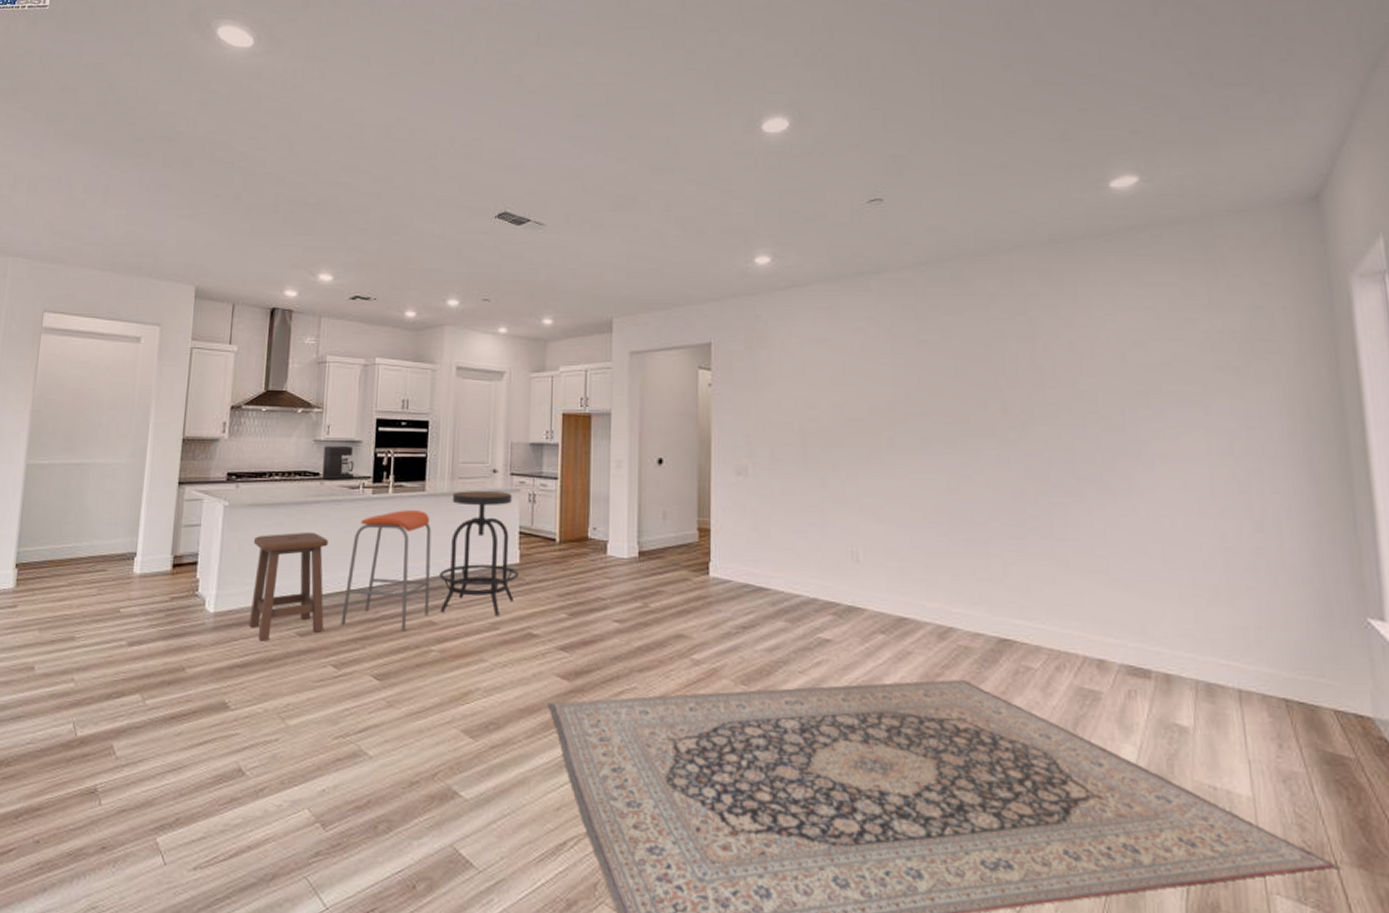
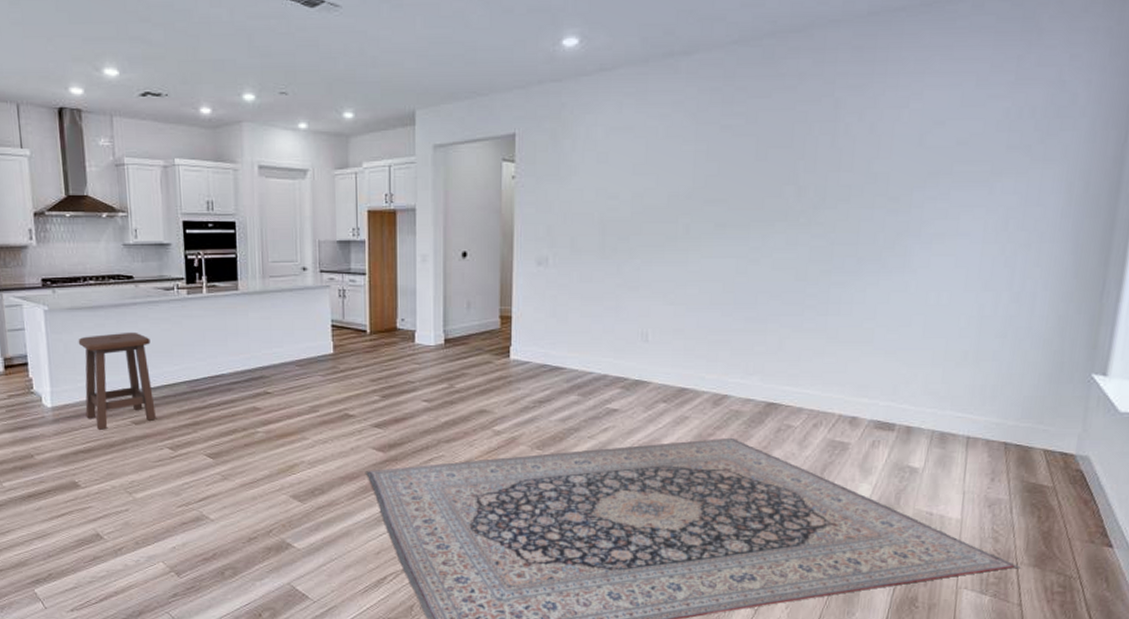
coffee maker: present [322,445,354,480] -> none [134,248,167,283]
bar stool: present [341,510,432,631] -> none [171,309,253,417]
bar stool: present [438,491,520,616] -> none [258,288,334,401]

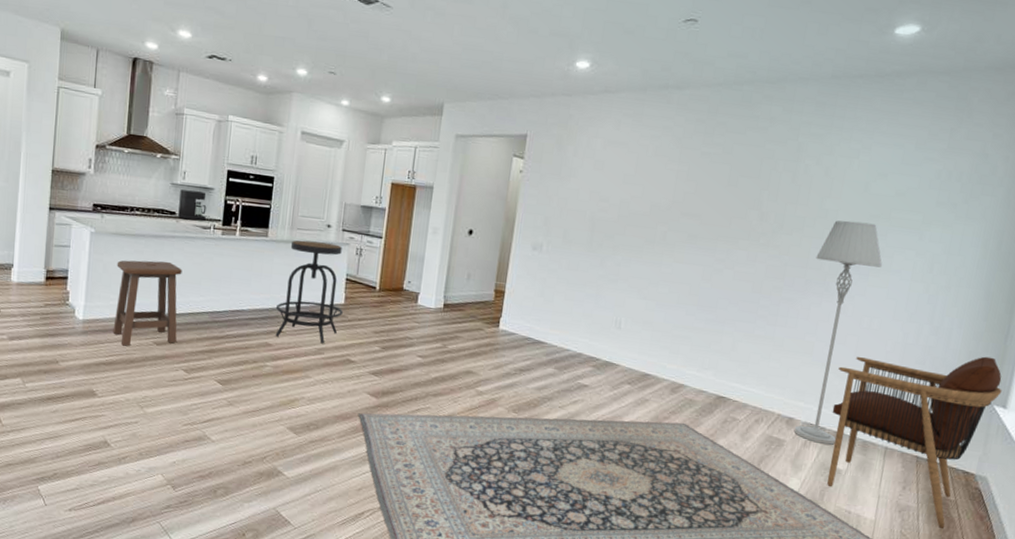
coffee maker: none [134,248,167,283] -> present [178,189,207,221]
bar stool: none [258,288,334,401] -> present [275,240,344,344]
floor lamp: none [859,182,948,443] -> present [794,220,883,445]
armchair: none [901,319,1101,519] -> present [827,356,1002,528]

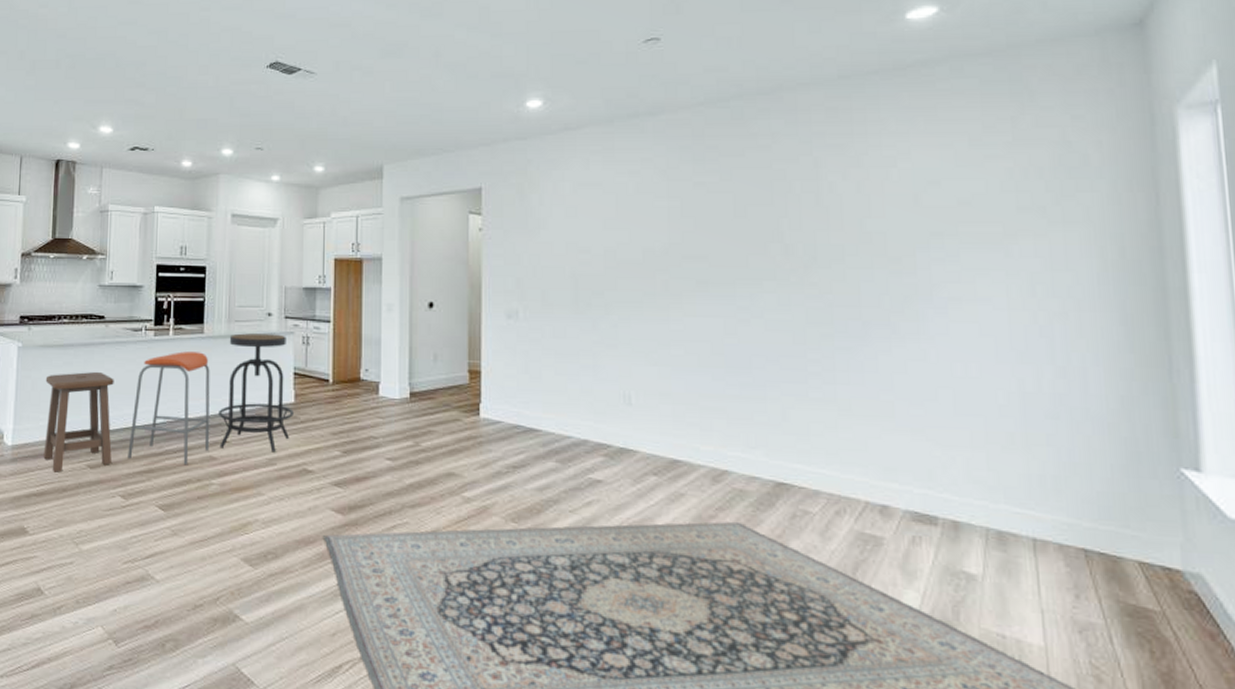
coffee maker: present [178,189,207,221] -> none [107,290,137,323]
bar stool: none [191,251,272,349] -> present [127,351,210,466]
floor lamp: present [794,220,883,445] -> none [869,243,964,541]
armchair: present [827,356,1002,528] -> none [936,401,1187,655]

